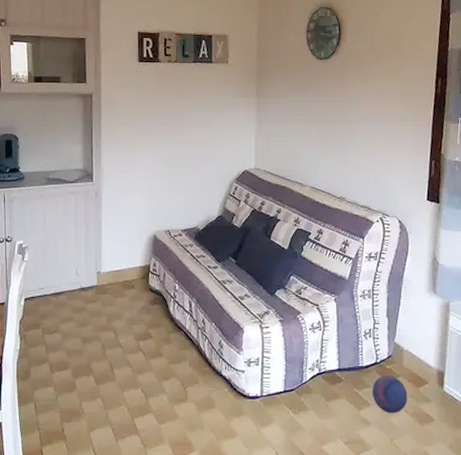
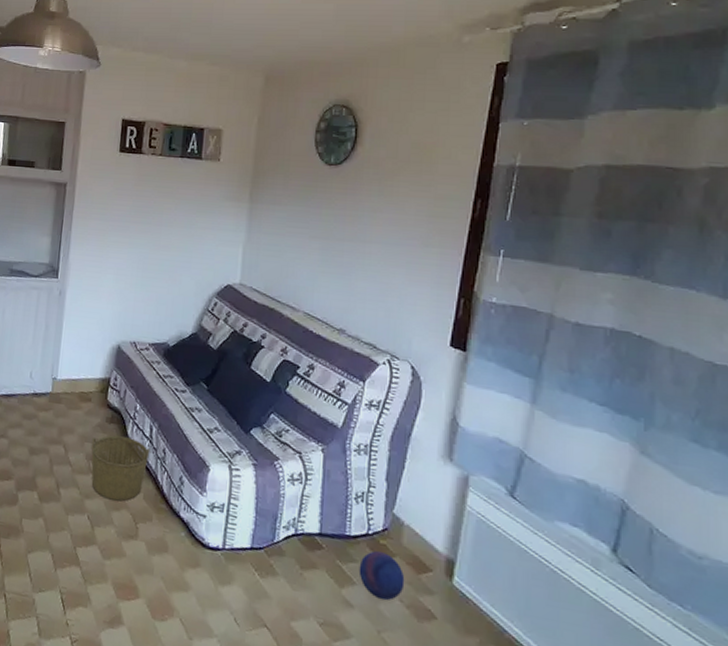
basket: none [138,315,191,371] -> present [91,435,150,502]

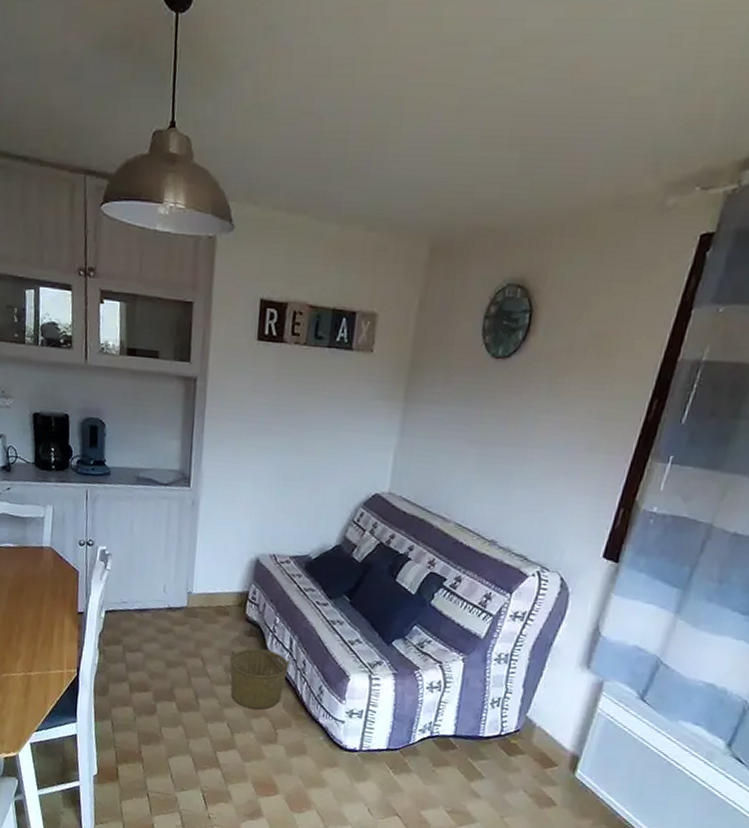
toy ball: present [358,551,405,601] -> none [488,749,531,792]

